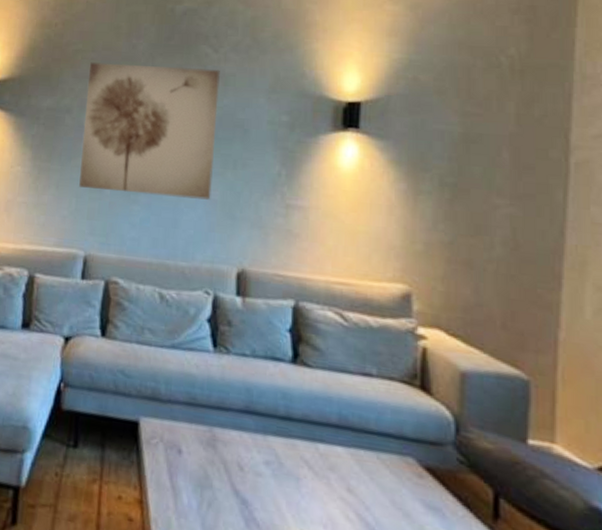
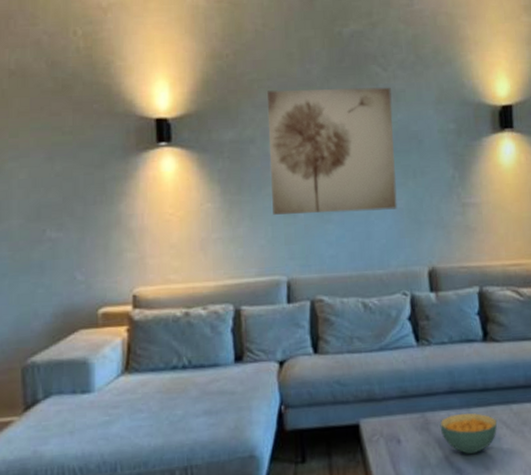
cereal bowl: none [228,437,298,489] -> present [440,413,498,455]

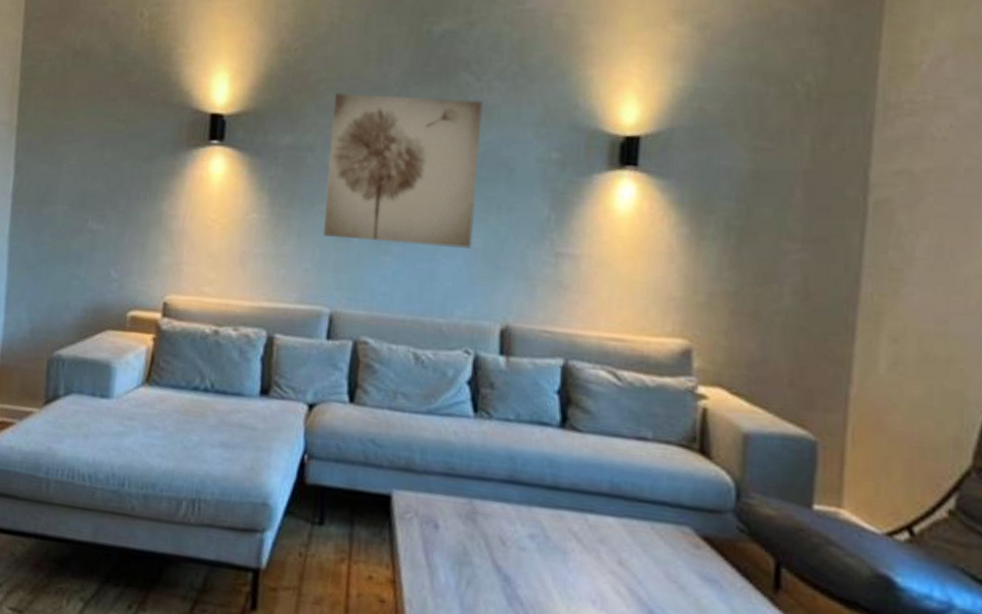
cereal bowl: present [440,413,498,455] -> none [489,509,566,564]

